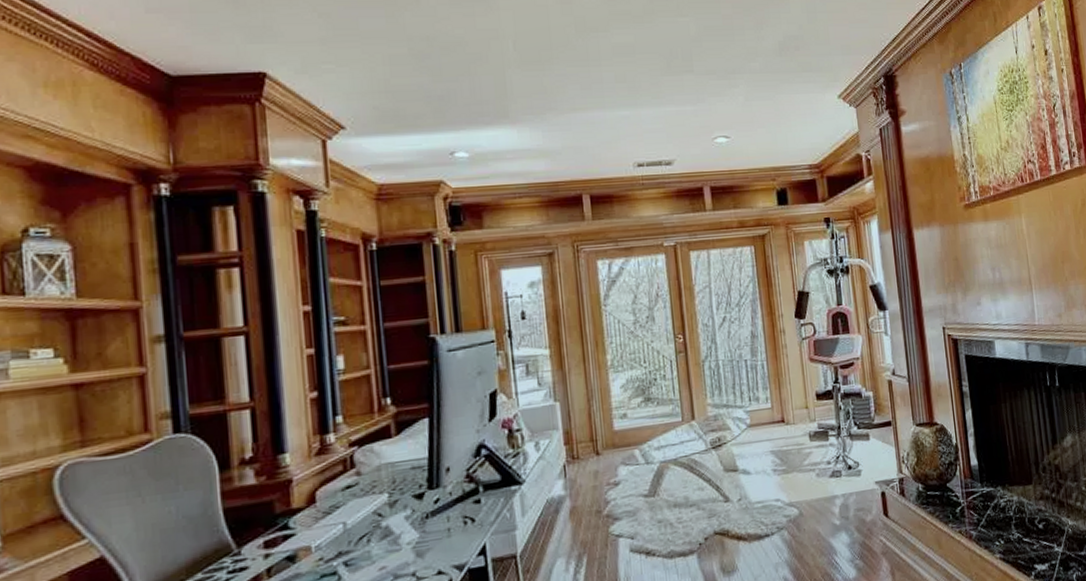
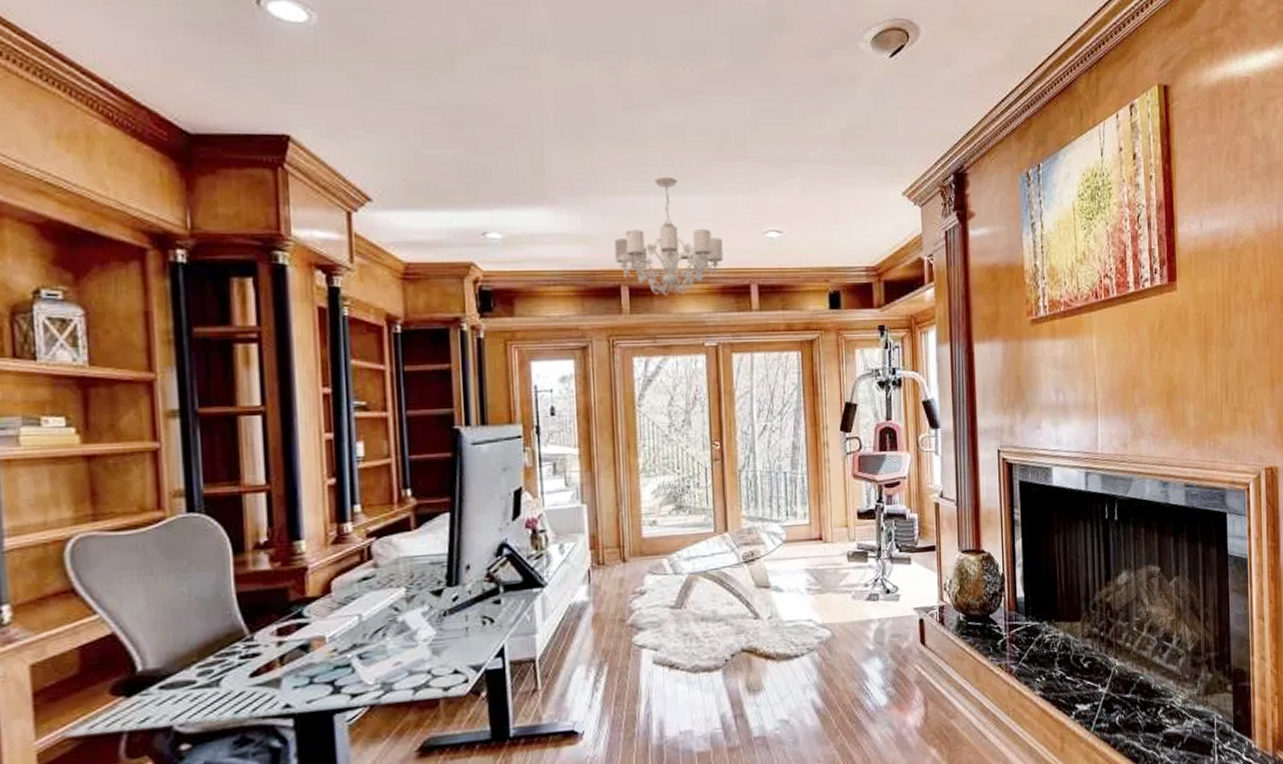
chandelier: none [574,92,676,202] -> present [614,176,723,297]

